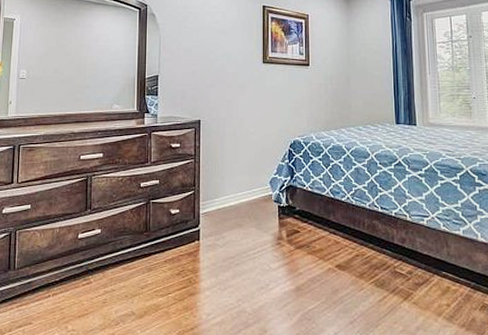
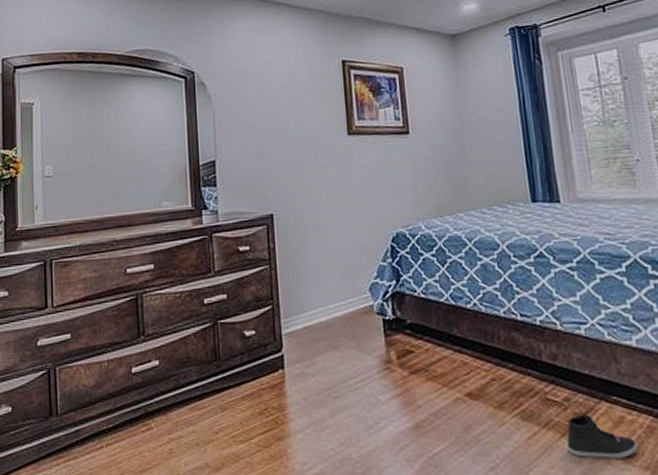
sneaker: none [407,283,458,318] -> present [567,413,638,459]

